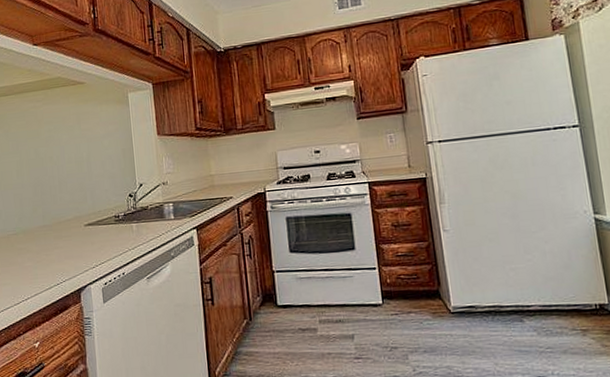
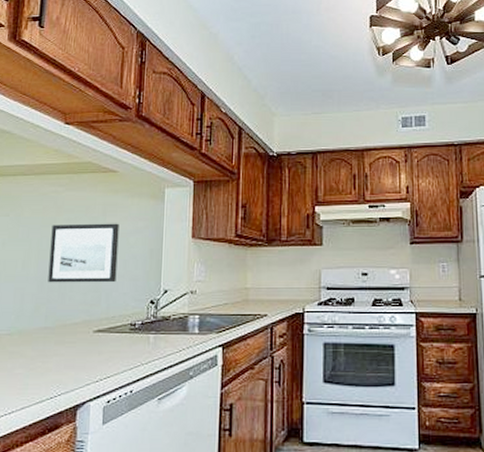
wall art: none [36,129,97,188] -> present [48,223,119,283]

